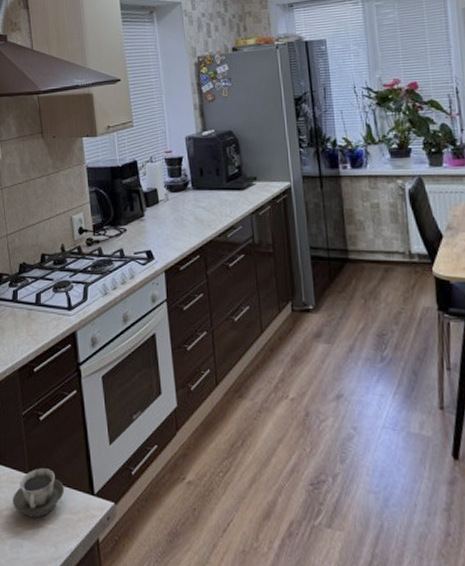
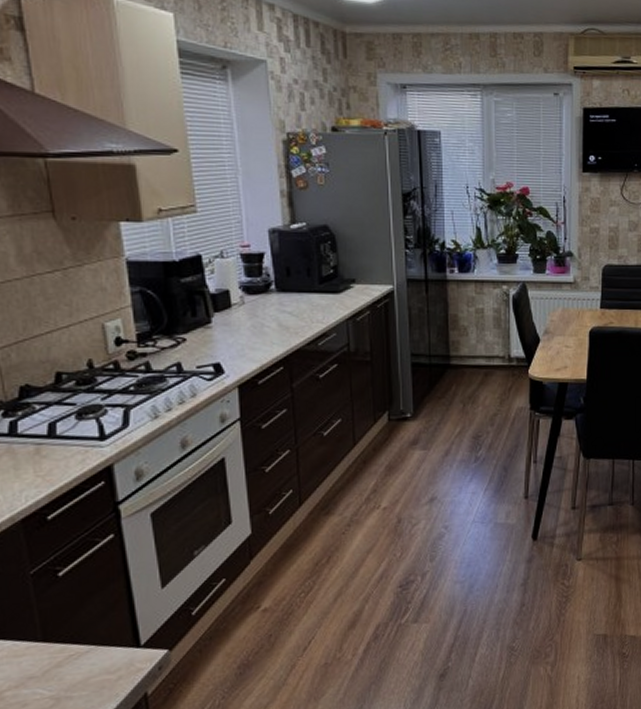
cup: present [13,468,65,518] -> none [18,630,98,692]

